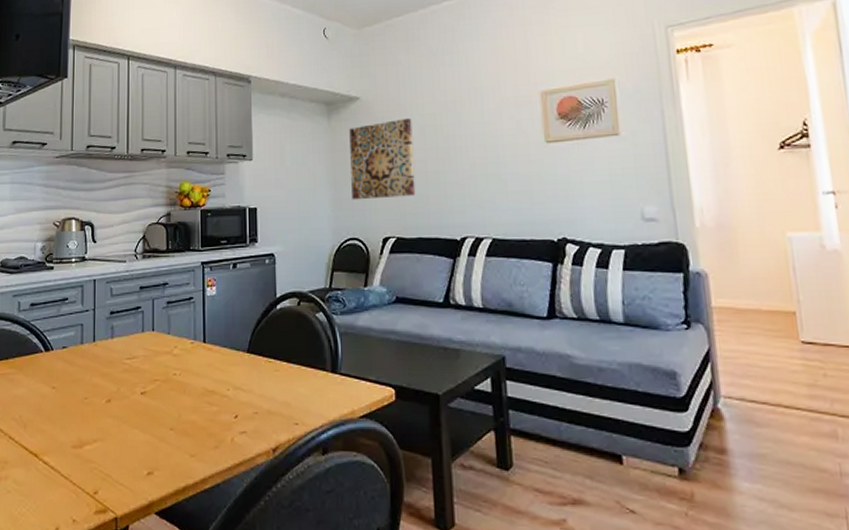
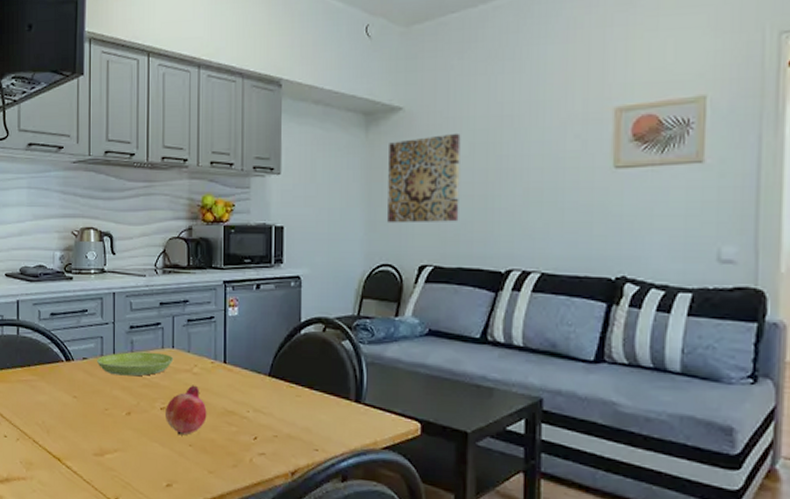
saucer: none [76,336,154,362] -> present [96,351,174,376]
fruit: none [146,367,187,420] -> present [166,385,207,436]

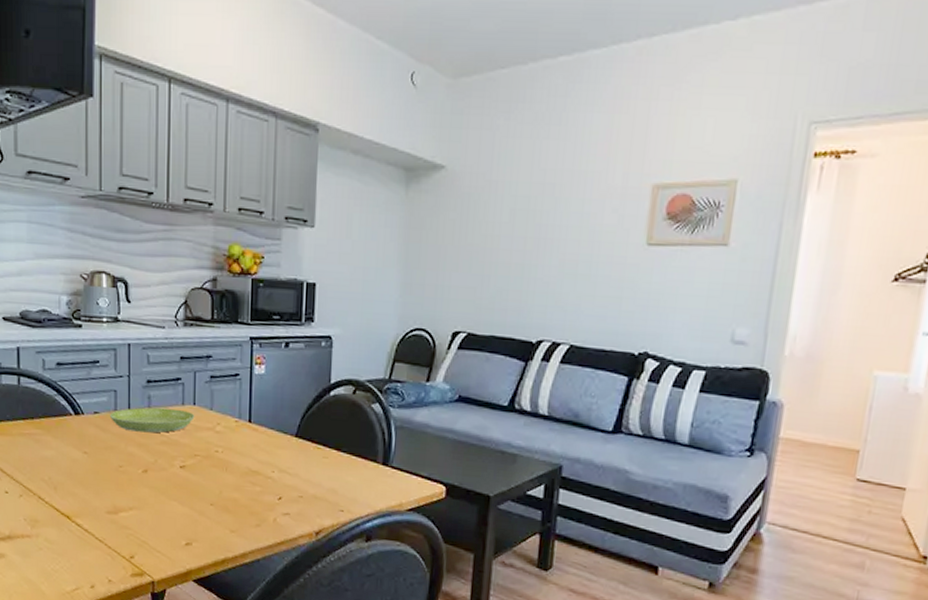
fruit: present [166,385,207,436] -> none [185,443,230,494]
wall art: present [388,133,461,223] -> none [424,197,502,290]

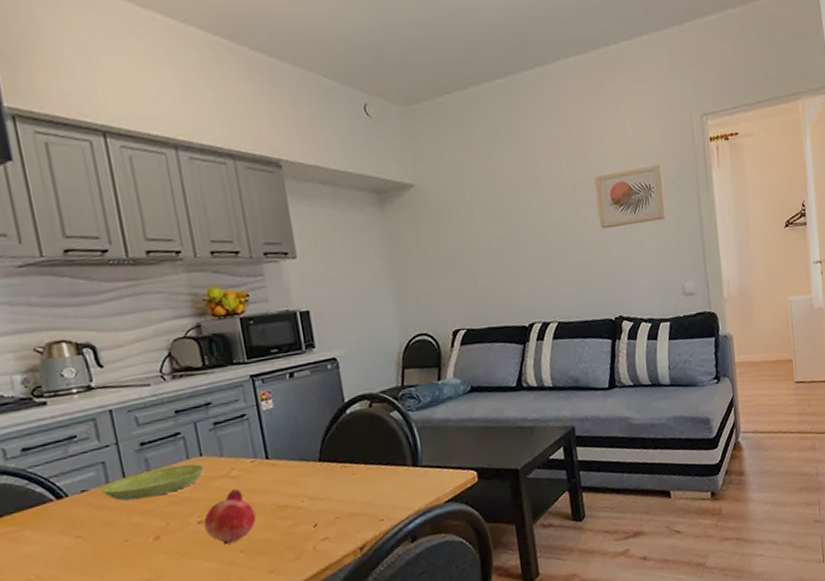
fruit: none [185,443,230,494] -> present [204,488,256,545]

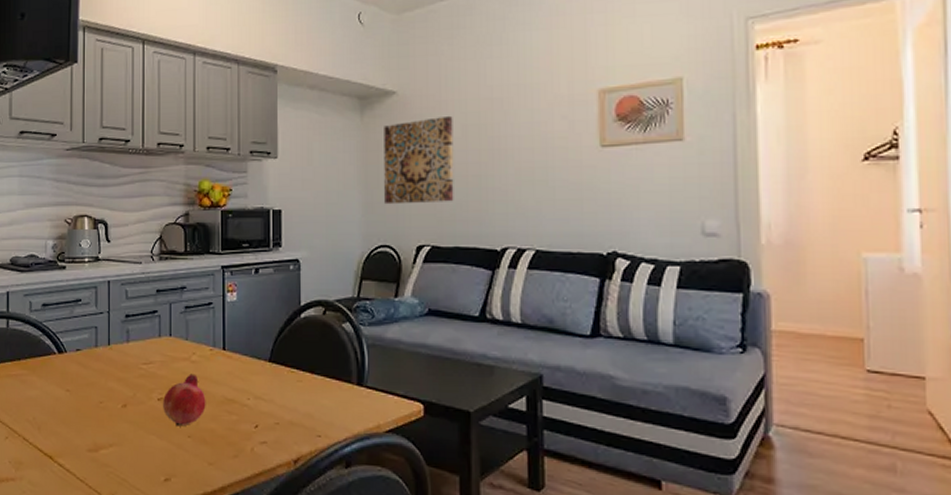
saucer: present [100,464,205,501] -> none [90,341,171,367]
wall art: none [406,206,482,295] -> present [384,115,454,205]

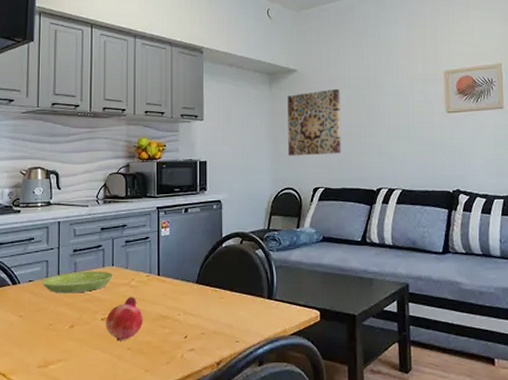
saucer: none [90,341,171,367] -> present [41,271,114,293]

